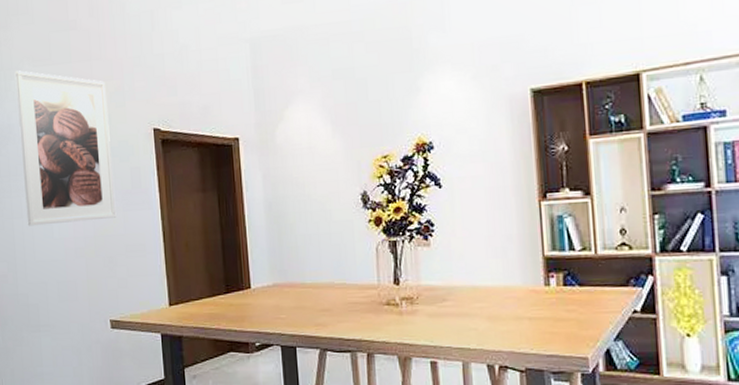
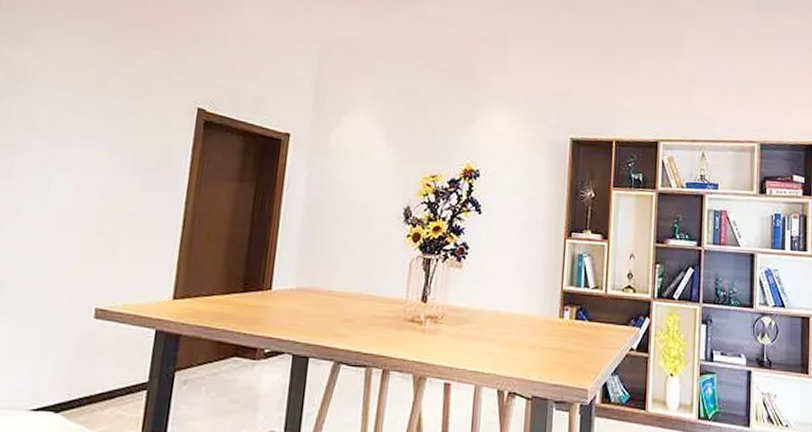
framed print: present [14,70,117,226] -> none [15,17,153,195]

